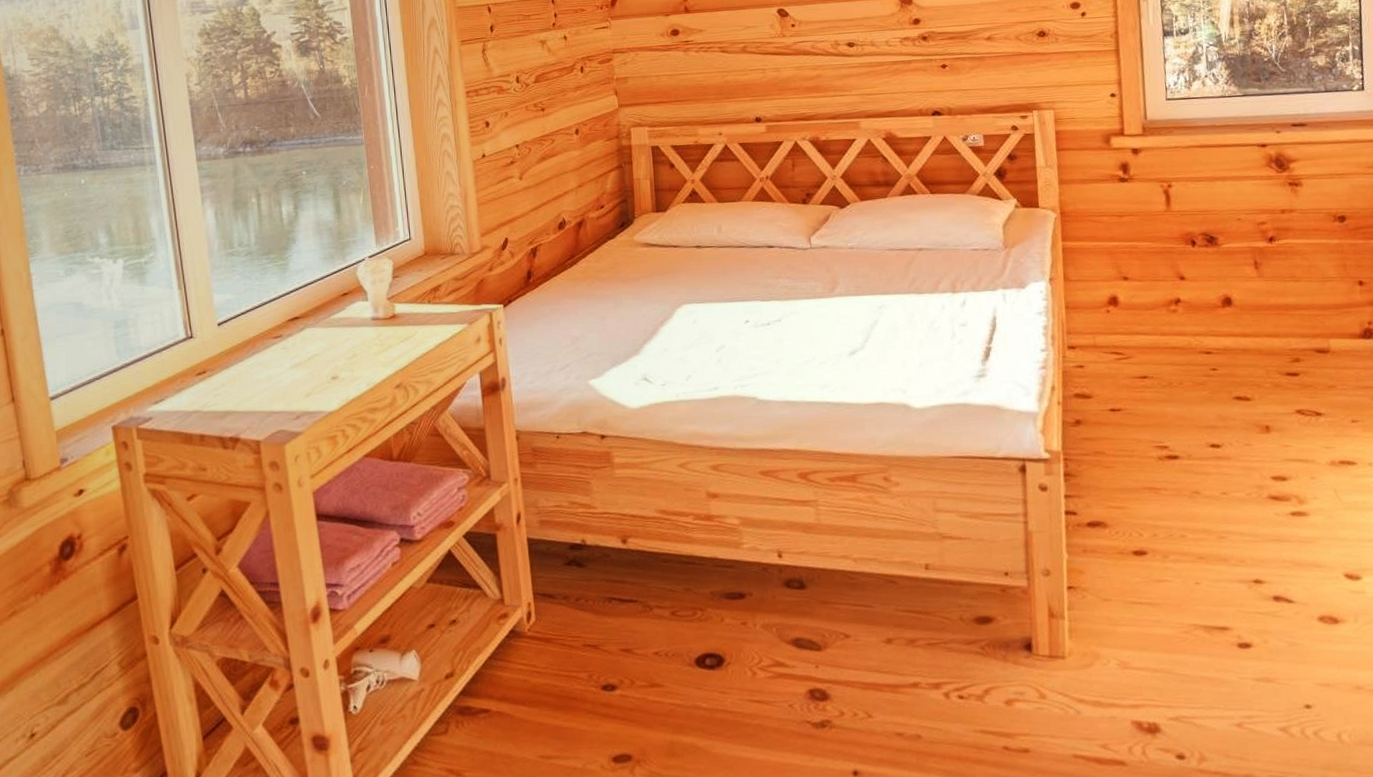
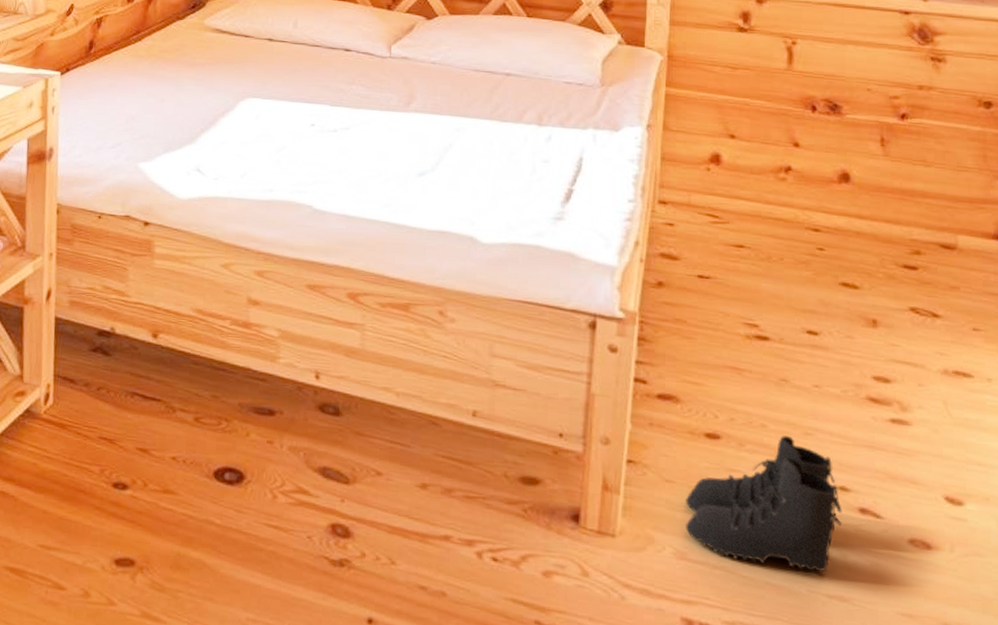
boots: none [1123,542,1261,661] -> present [686,435,843,572]

